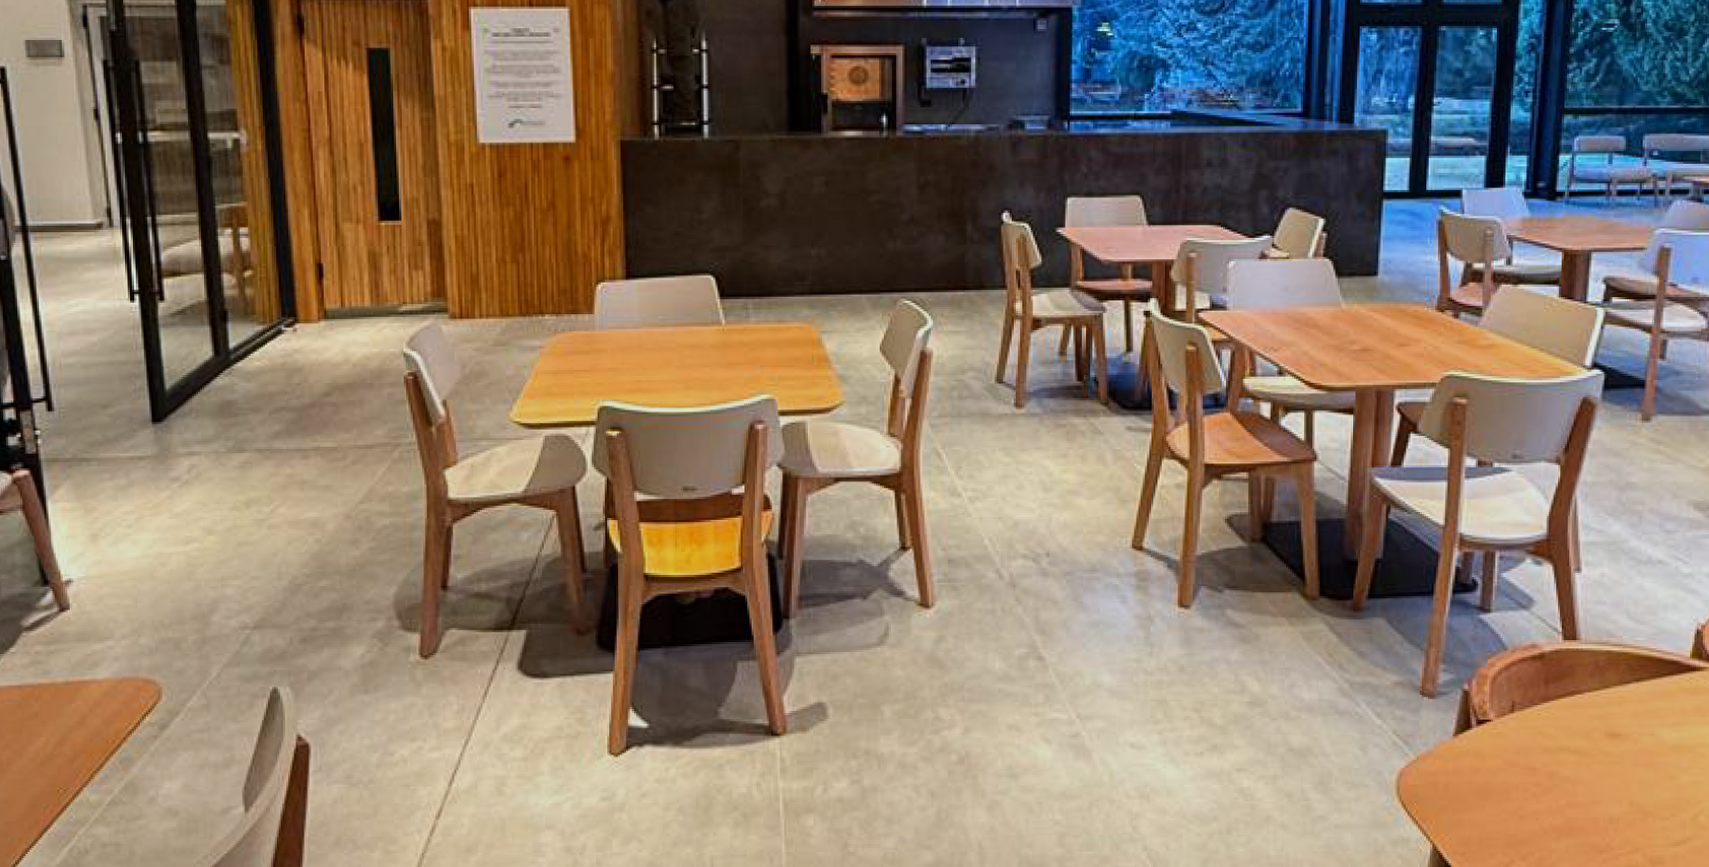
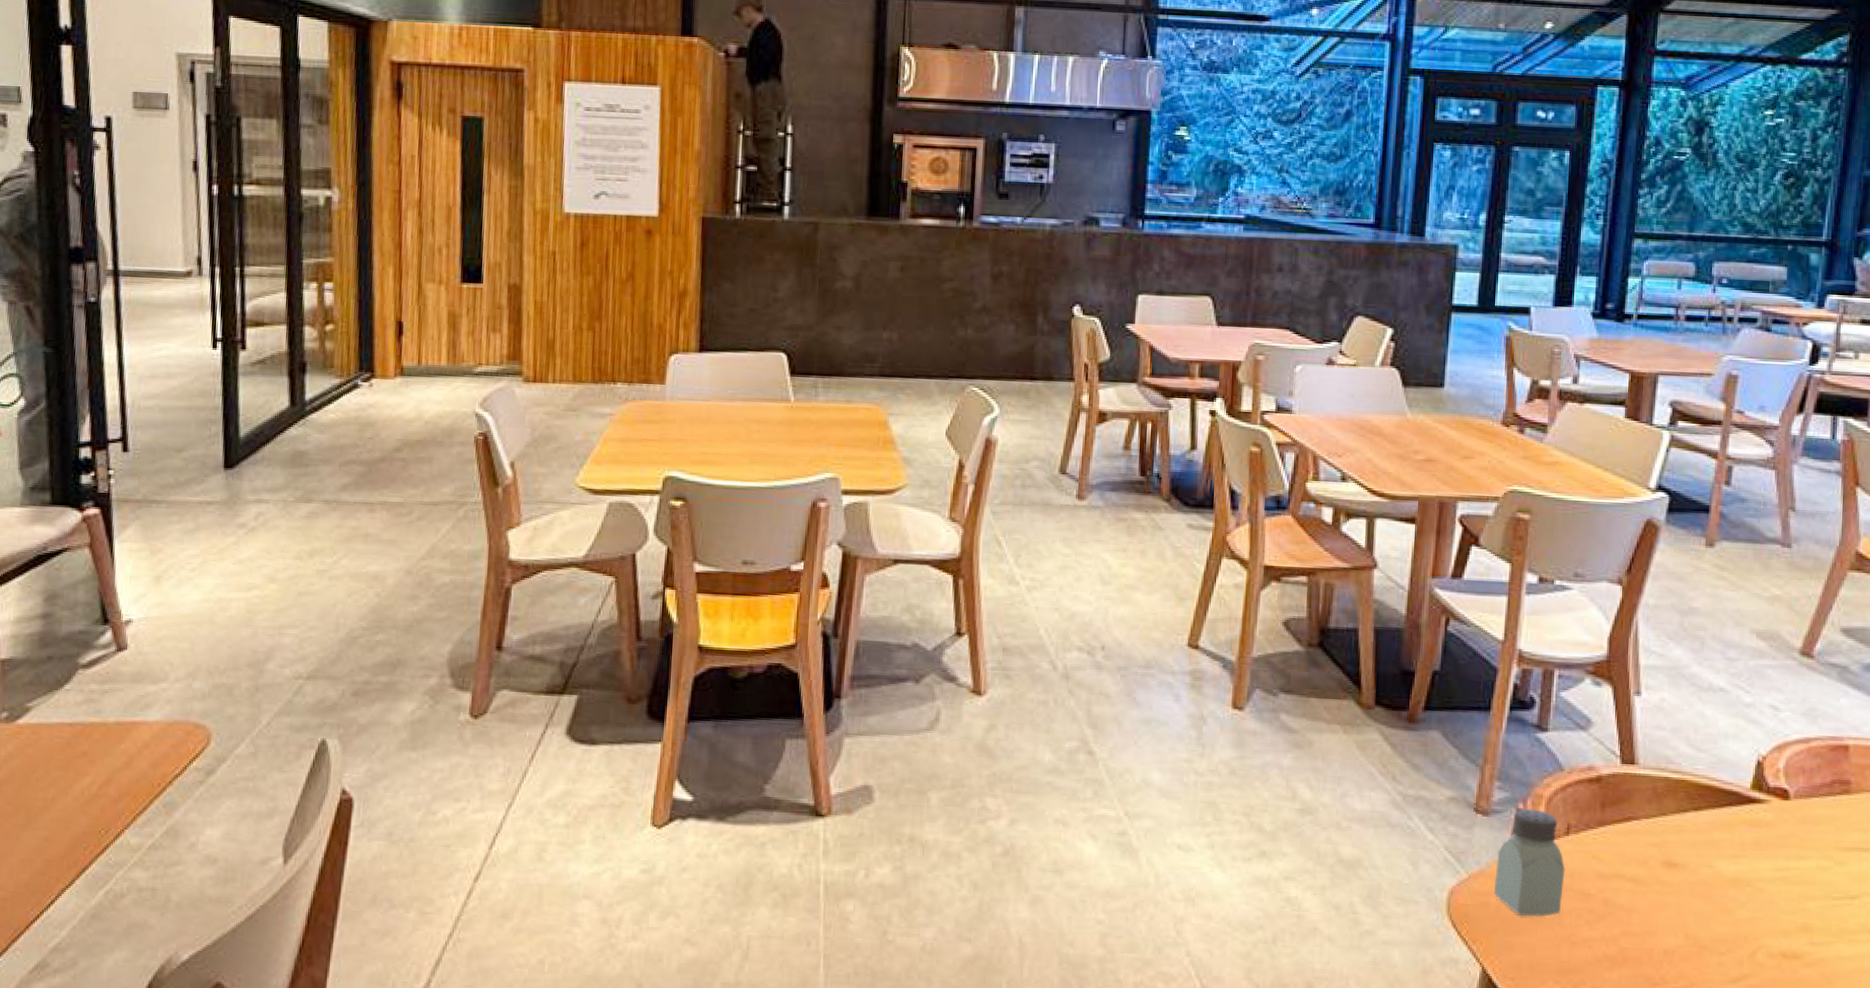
saltshaker: none [1441,689,1511,793] -> present [1493,808,1565,917]

